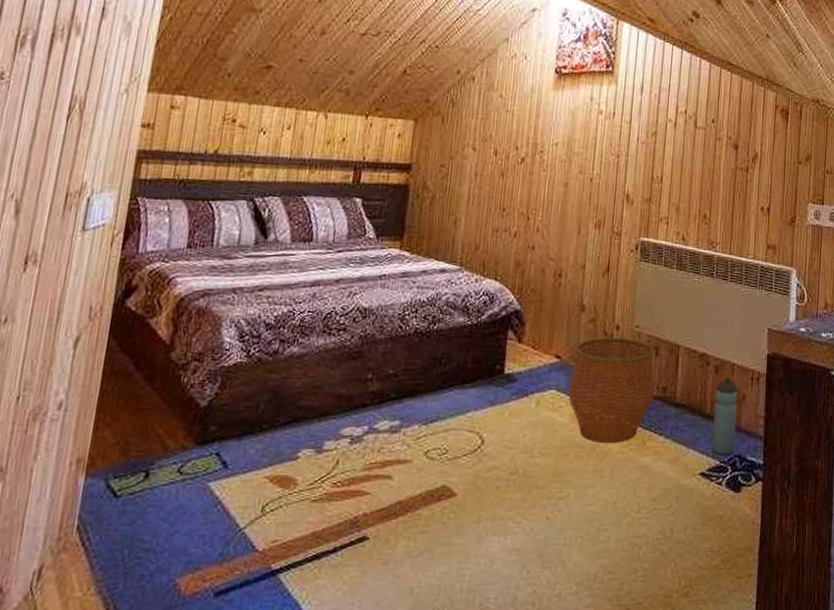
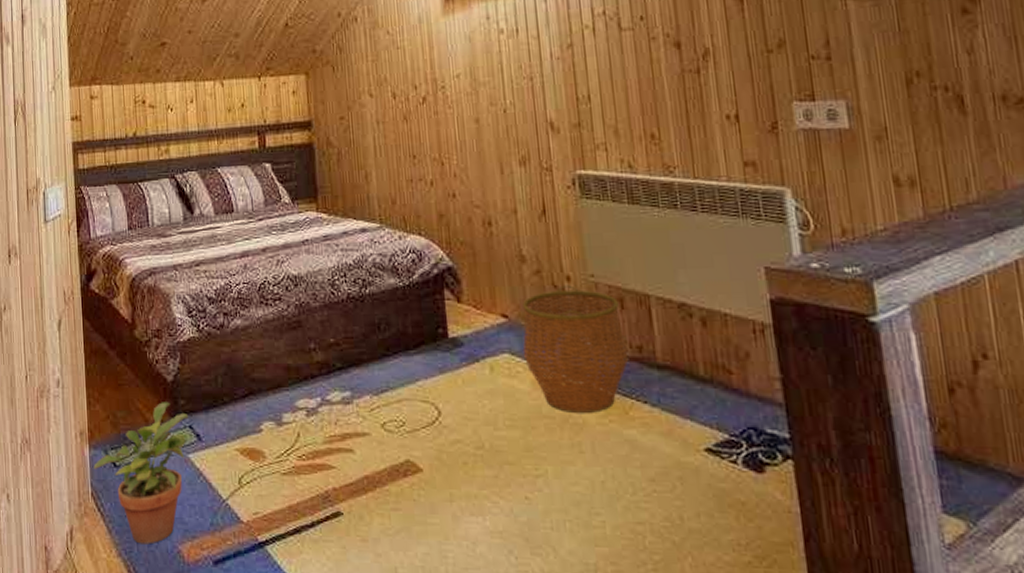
potted plant: none [86,428,218,579] -> present [93,402,189,545]
water bottle: present [711,376,738,456] -> none [706,330,746,428]

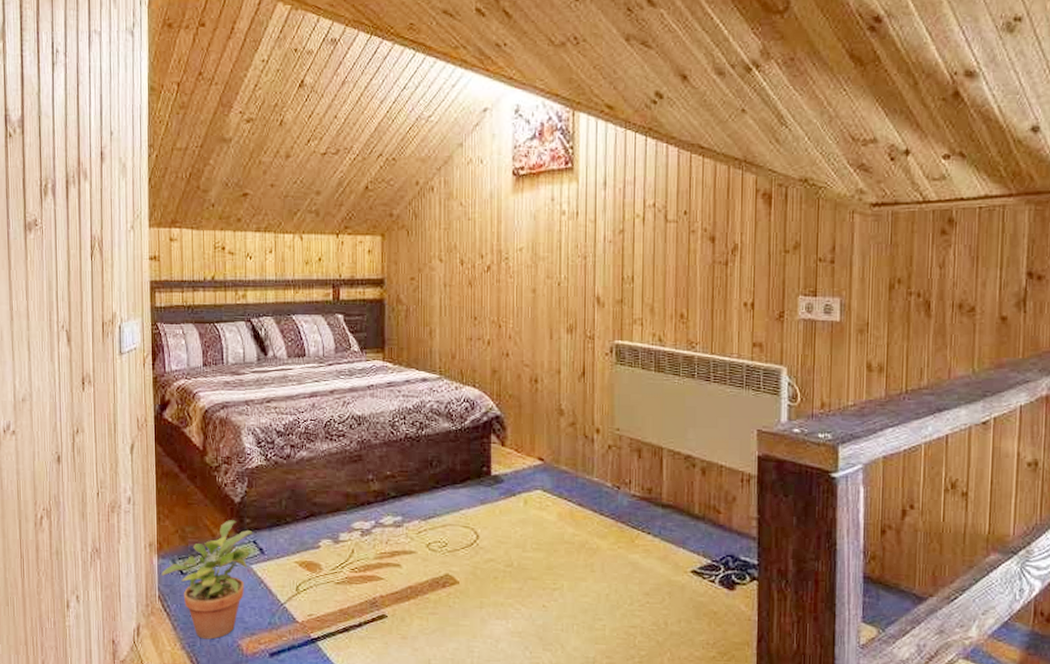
basket: present [522,285,629,413] -> none [553,436,640,540]

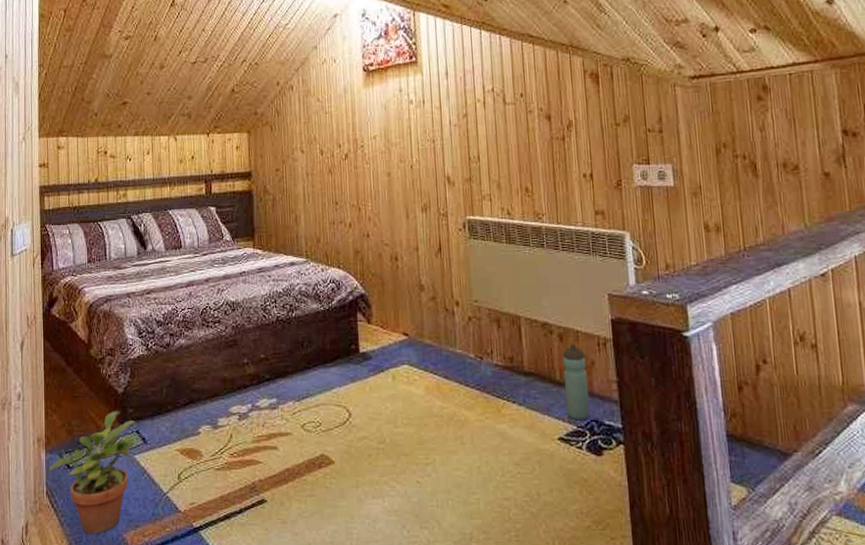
water bottle: none [702,478,727,555] -> present [562,343,590,421]

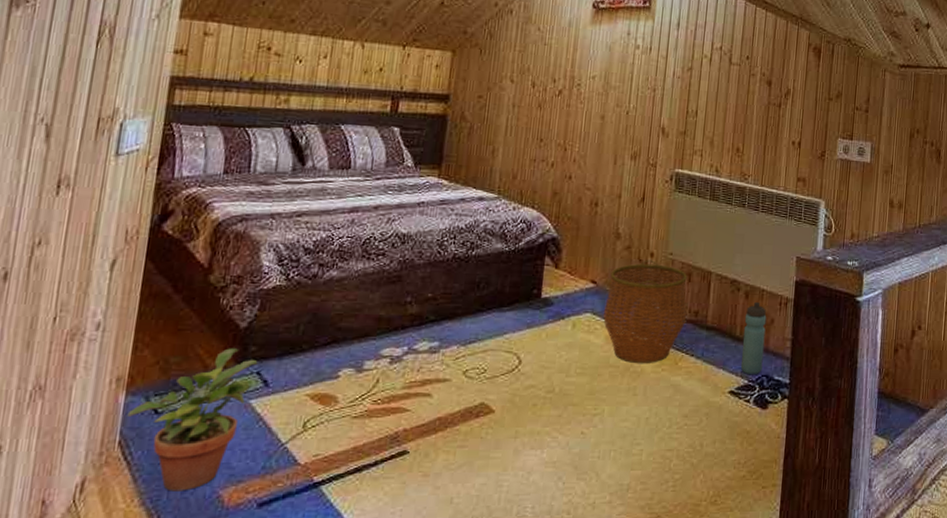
basket: none [419,309,503,412] -> present [602,260,687,363]

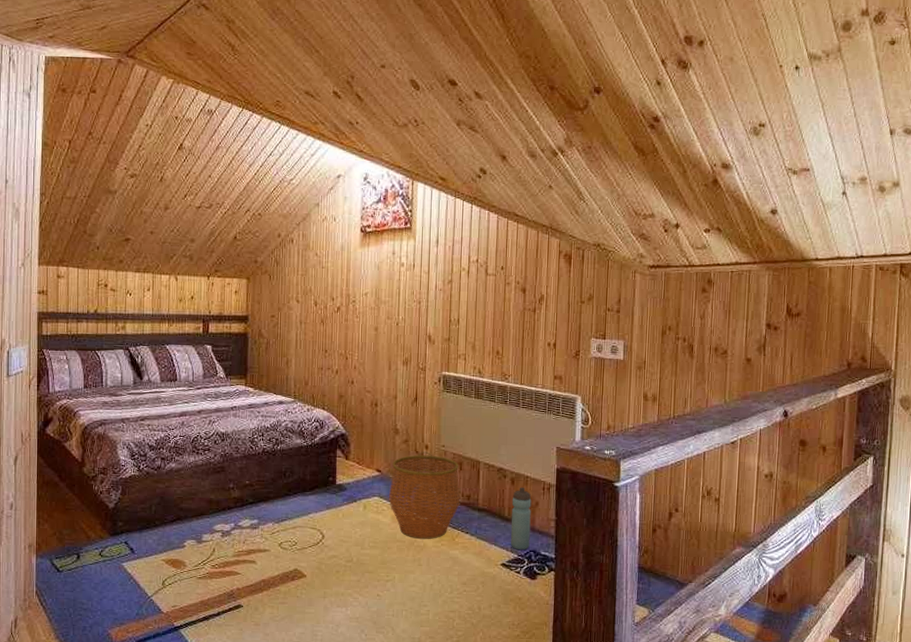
potted plant: present [127,348,258,492] -> none [39,523,125,630]

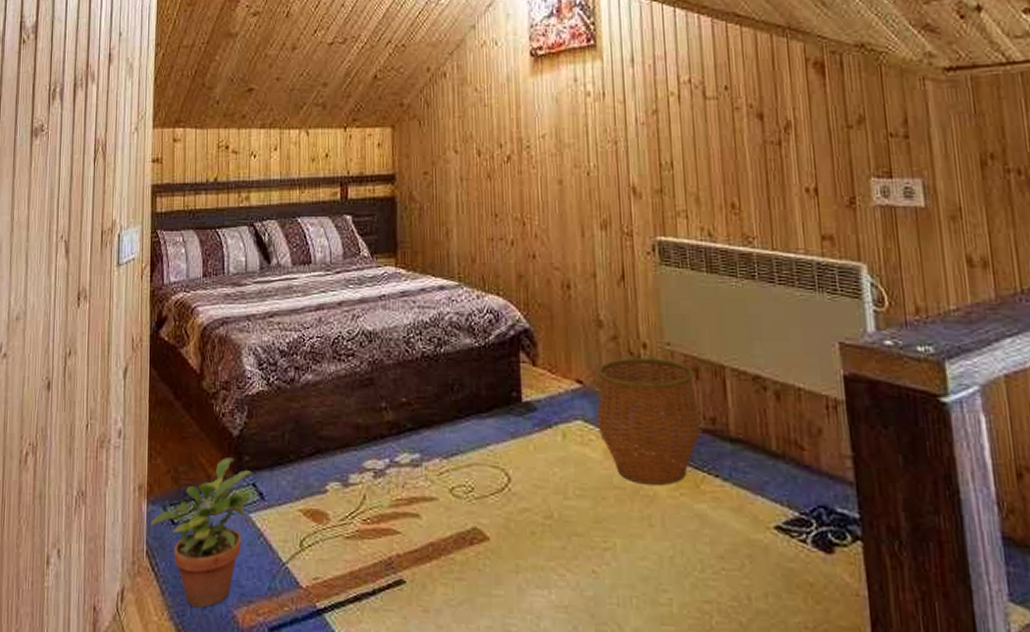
potted plant: none [39,523,125,630] -> present [150,457,252,608]
water bottle: present [510,487,532,551] -> none [779,404,817,506]

